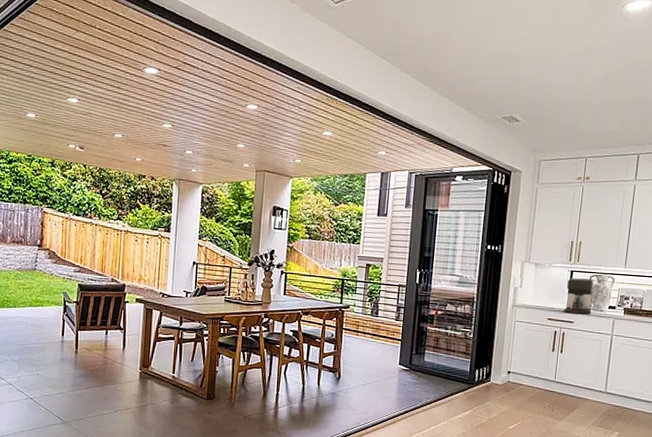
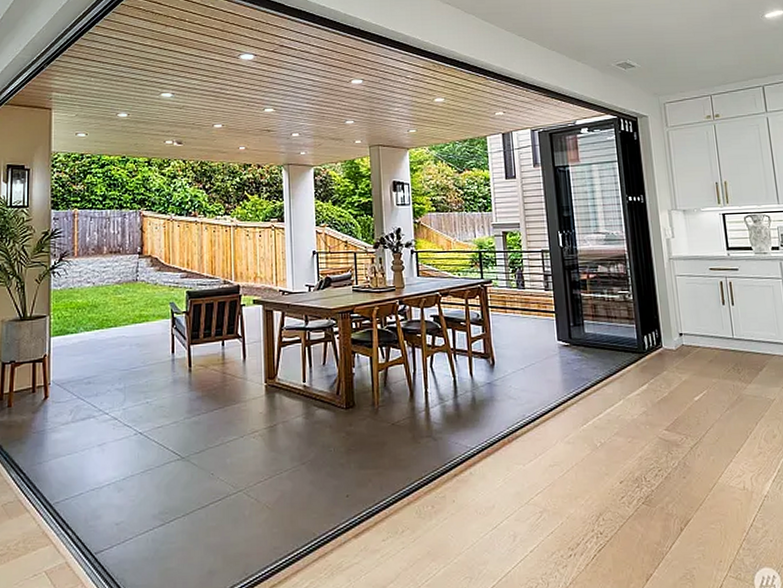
coffee maker: present [563,278,593,315] -> none [721,220,755,261]

